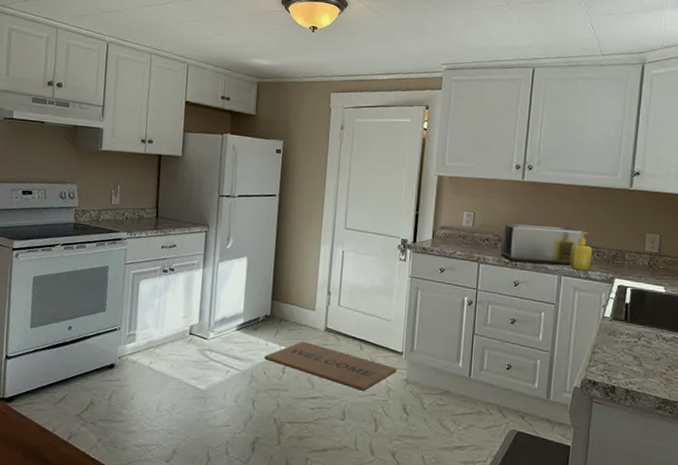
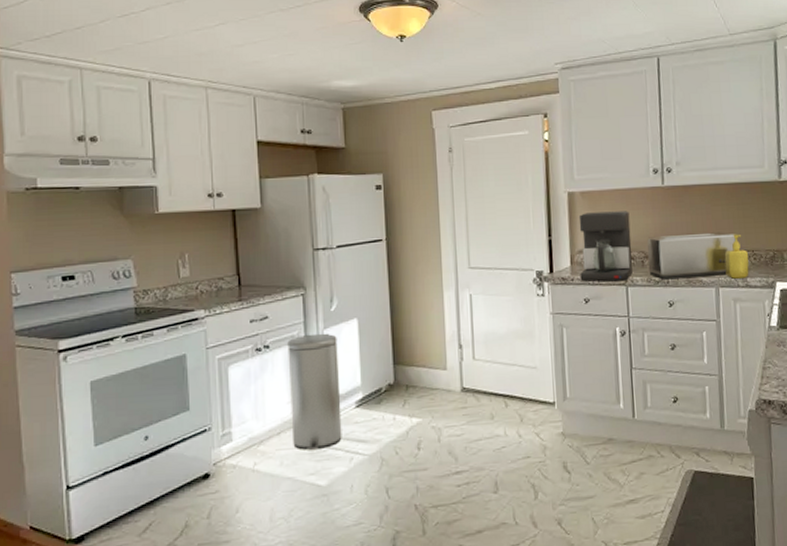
pedal bin: none [183,264,229,360] -> present [287,333,342,451]
doormat: present [264,341,397,391] -> none [393,407,551,455]
coffee maker: none [439,195,490,258] -> present [578,211,633,282]

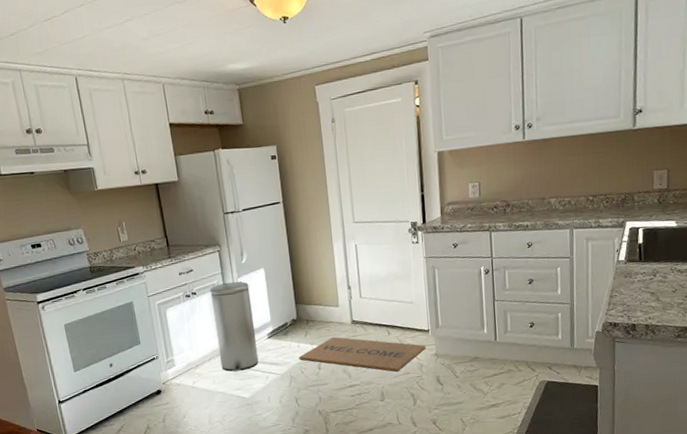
doormat: none [393,407,551,455] -> present [299,336,426,372]
coffee maker: present [578,211,633,282] -> none [447,165,496,229]
toaster: present [647,232,736,280] -> none [508,179,590,225]
soap dispenser: present [724,234,749,279] -> none [579,180,602,221]

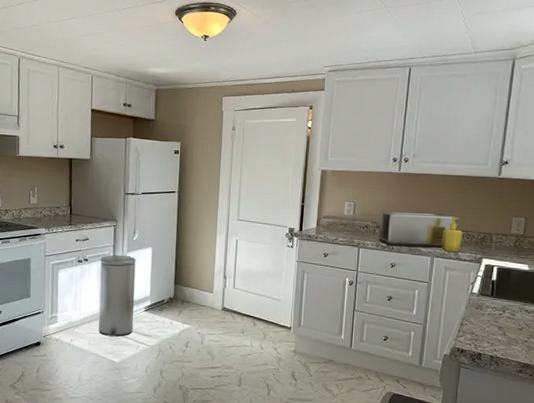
doormat: present [299,336,426,372] -> none [170,319,286,361]
toaster: none [508,179,590,225] -> present [378,211,454,248]
soap dispenser: none [579,180,602,221] -> present [441,216,463,252]

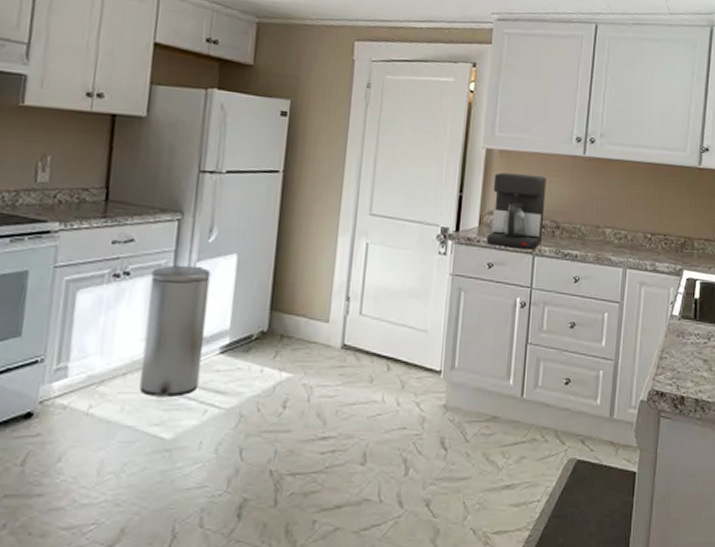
coffee maker: none [323,187,369,243] -> present [486,172,547,250]
toaster: present [378,211,454,248] -> none [558,207,649,257]
soap dispenser: present [441,216,463,252] -> none [635,215,660,262]

